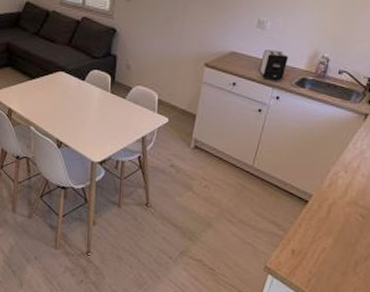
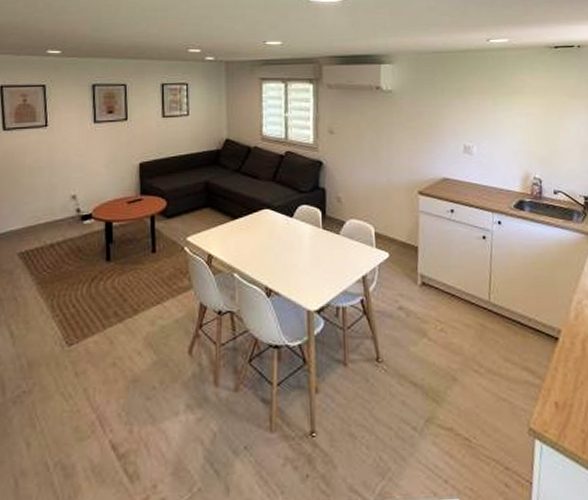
toaster: present [259,50,288,80] -> none [474,174,502,204]

